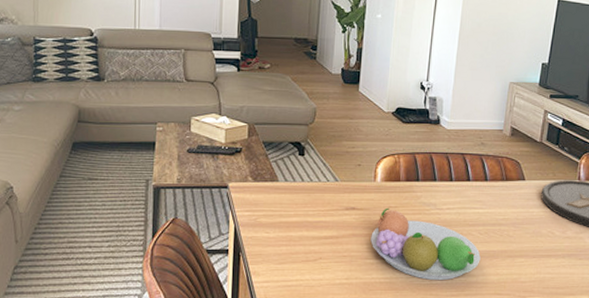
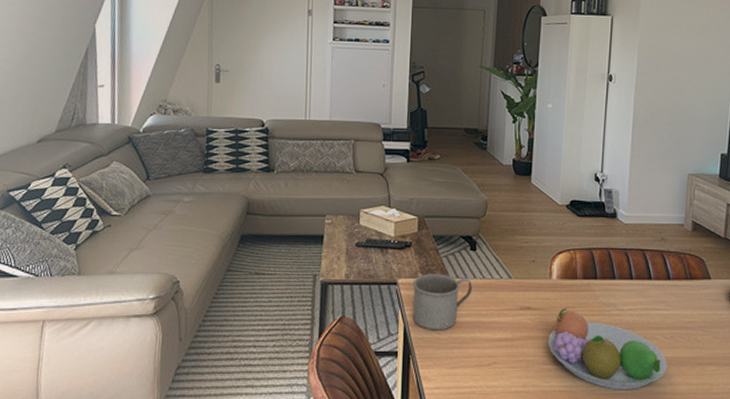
mug: none [242,177,301,230] -> present [412,274,473,331]

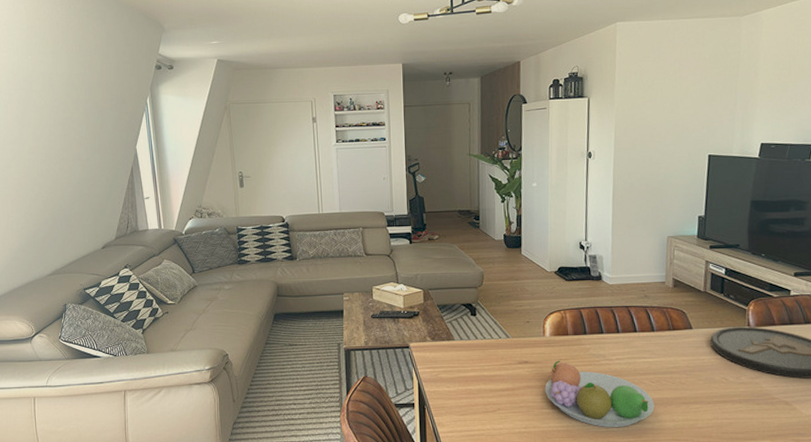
mug: present [412,274,473,331] -> none [422,337,476,385]

